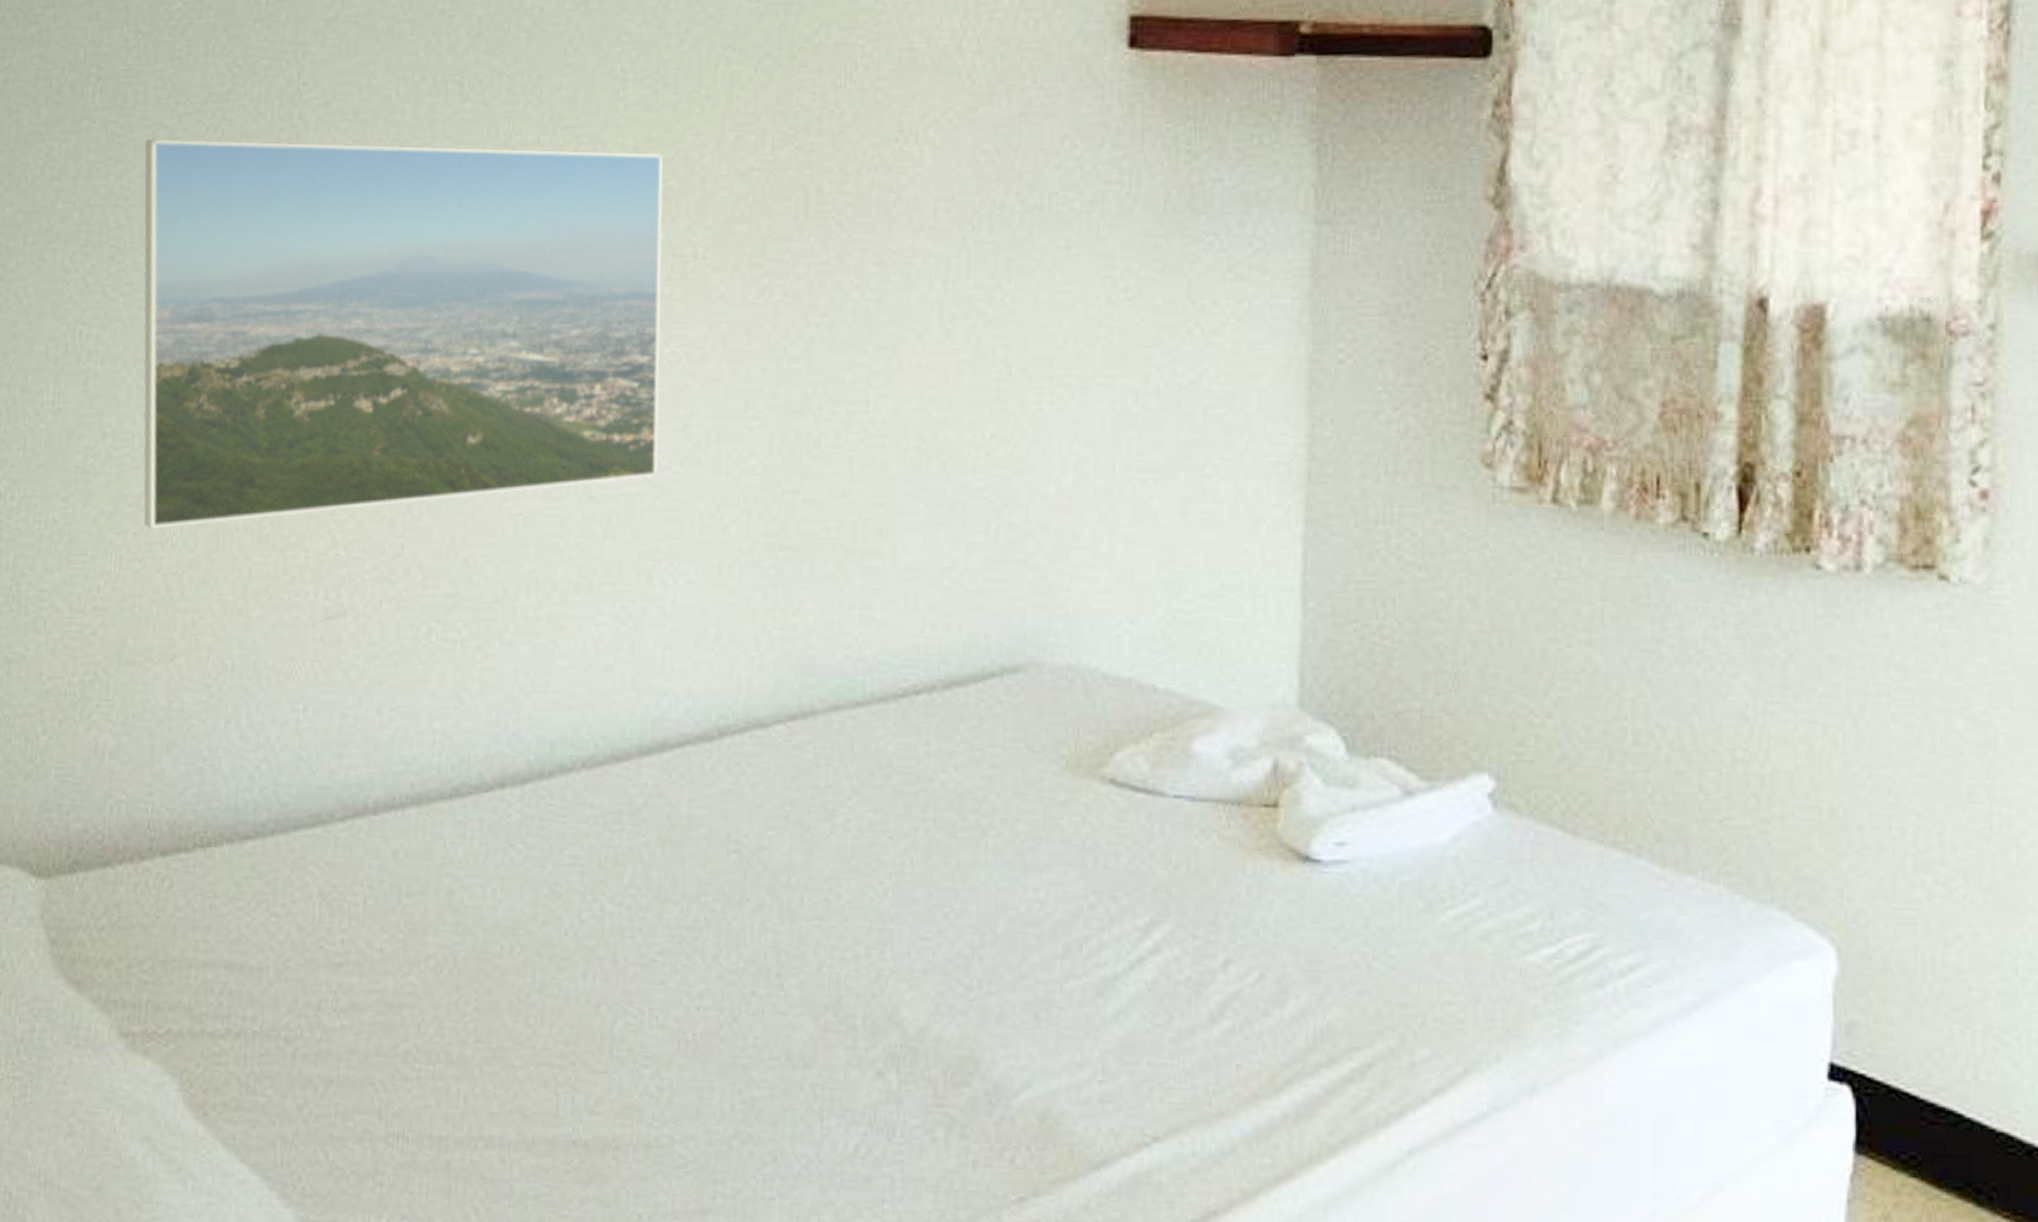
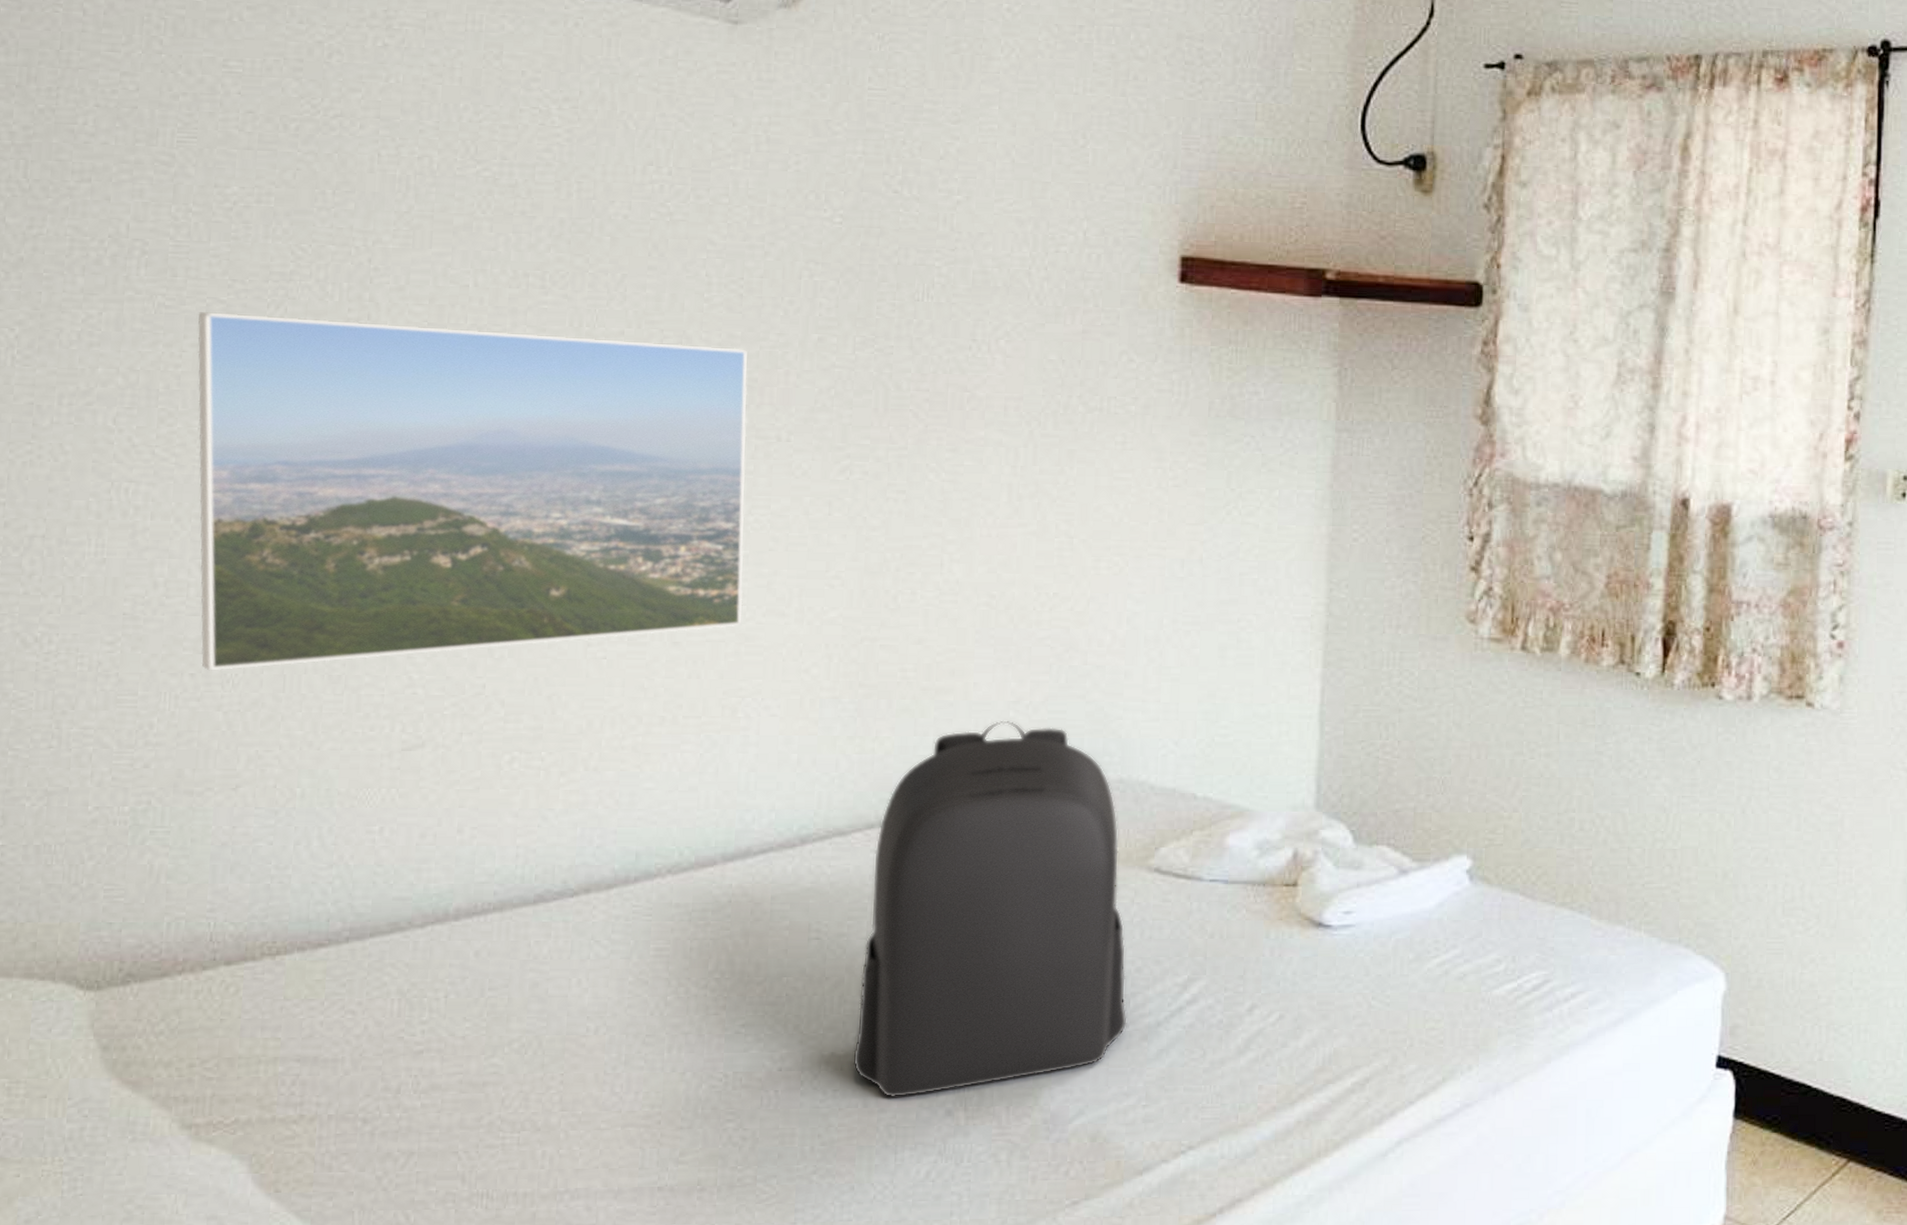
backpack: none [774,590,1080,1052] -> present [852,720,1127,1098]

